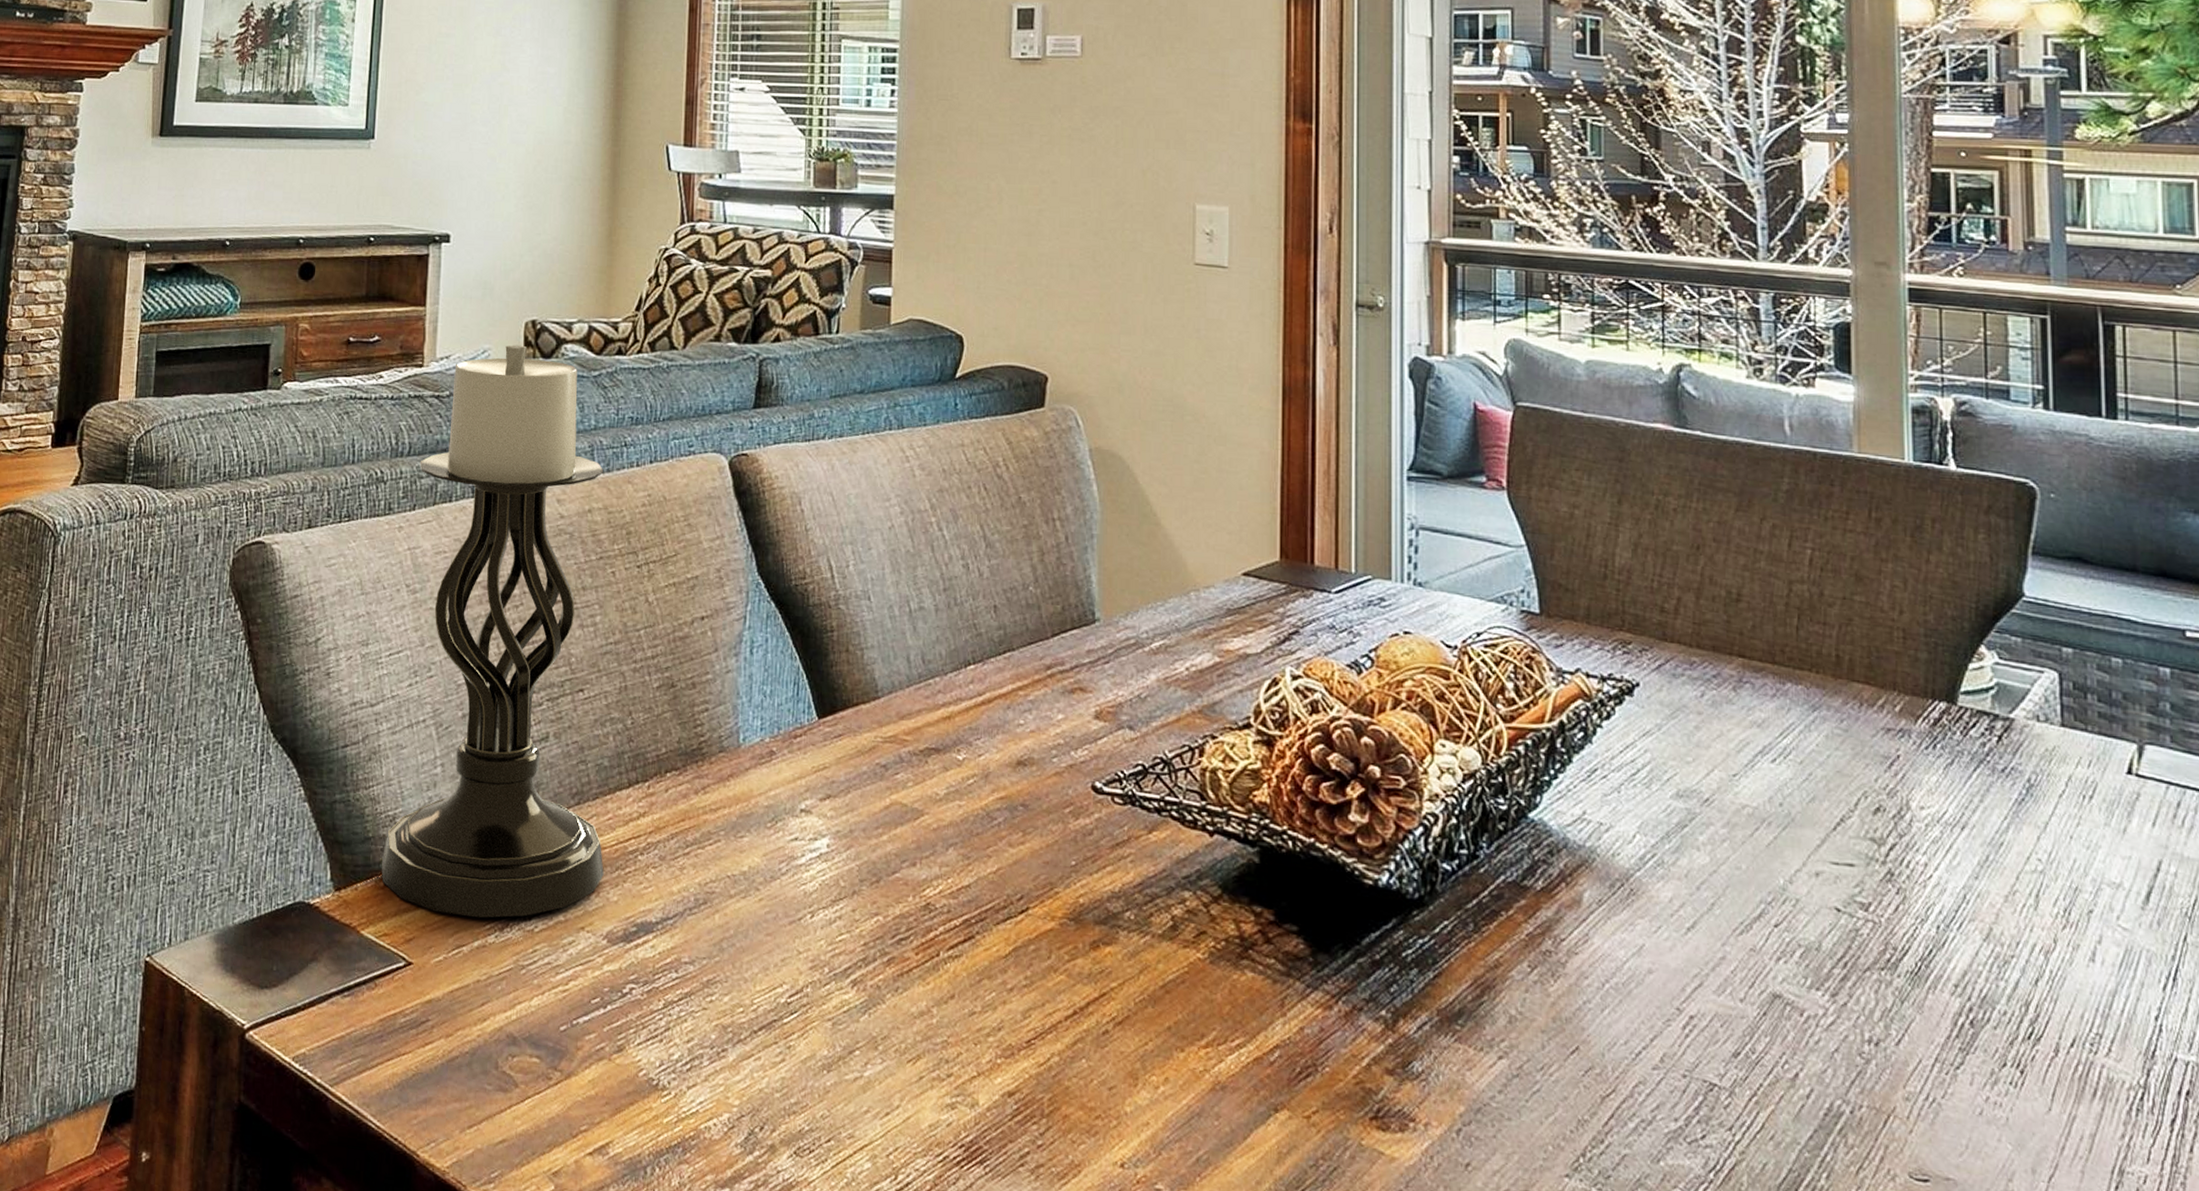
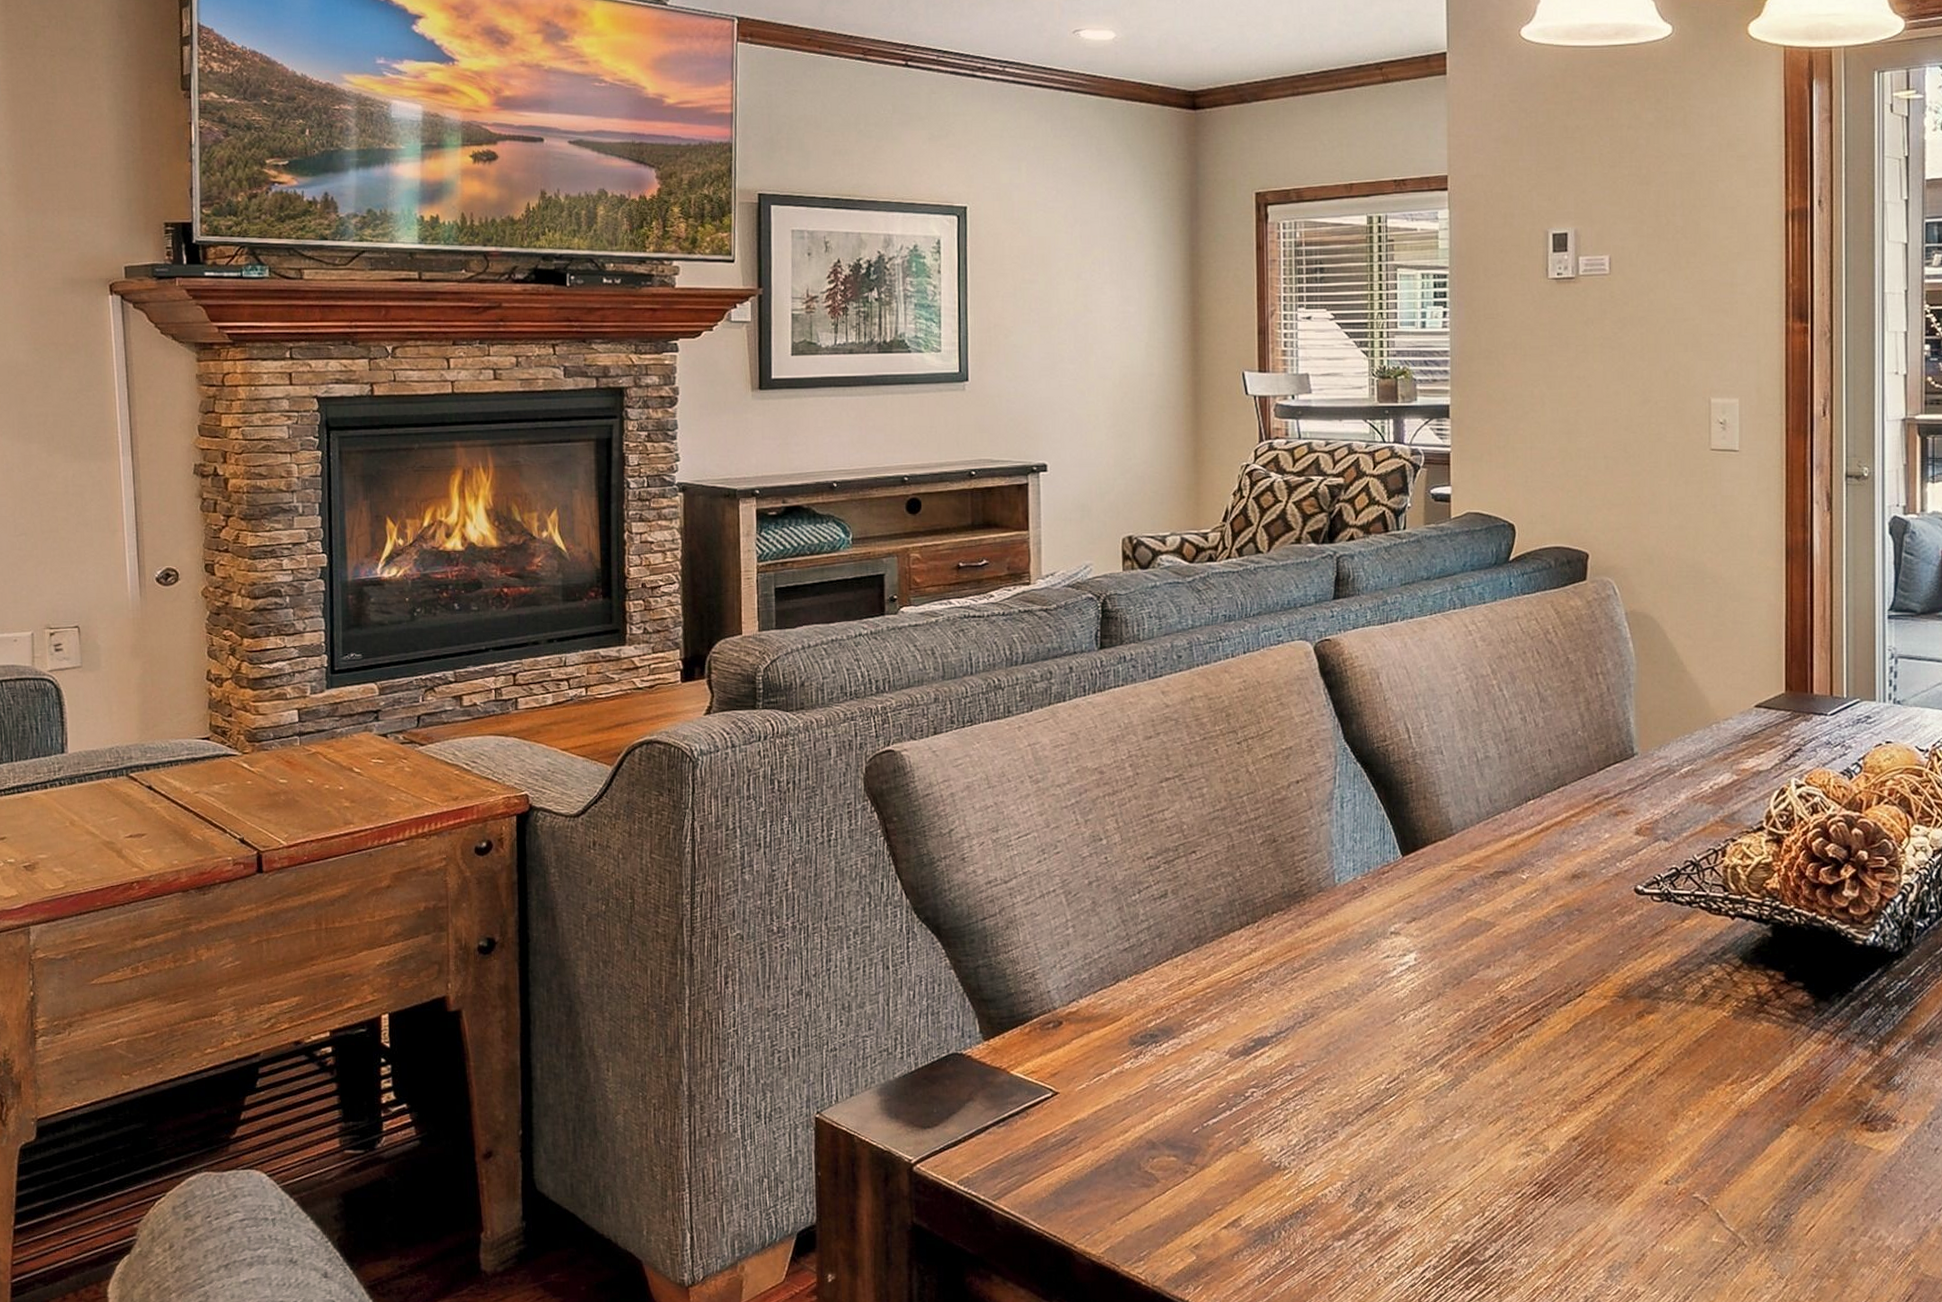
candle holder: present [381,344,604,919] -> none [1024,559,1223,1050]

